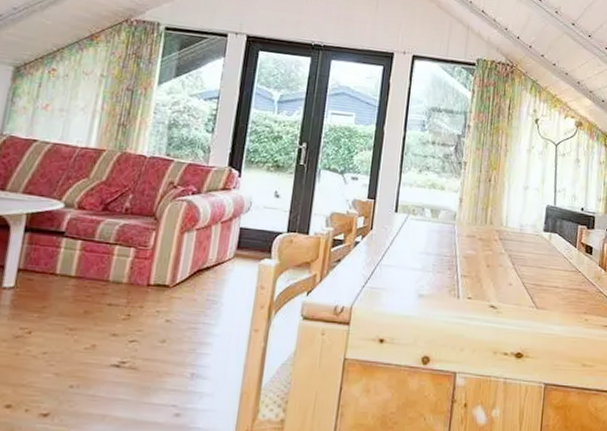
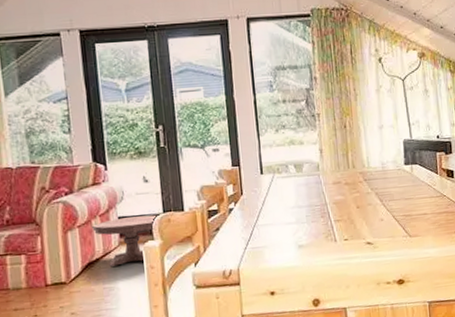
side table: none [211,229,279,279] -> present [92,215,156,267]

